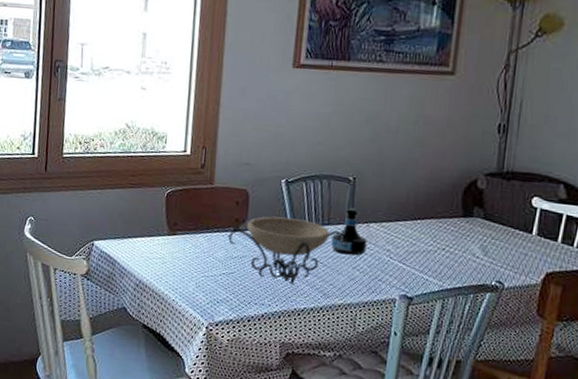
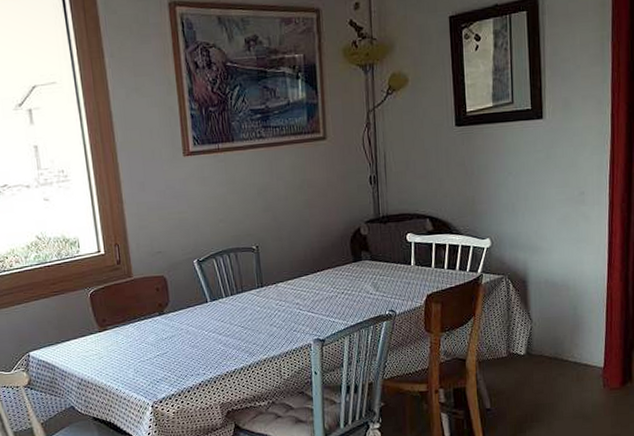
decorative bowl: present [228,216,345,285] -> none [155,292,259,352]
tequila bottle: present [331,207,368,256] -> none [247,273,279,315]

